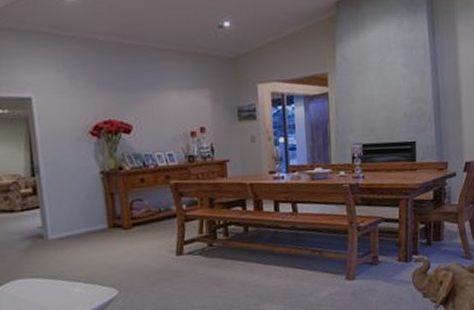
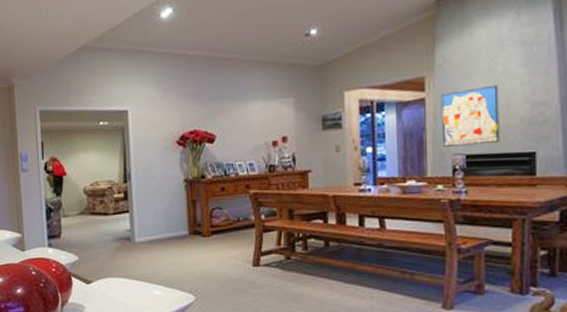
wall art: none [341,82,389,137] -> present [440,84,500,147]

